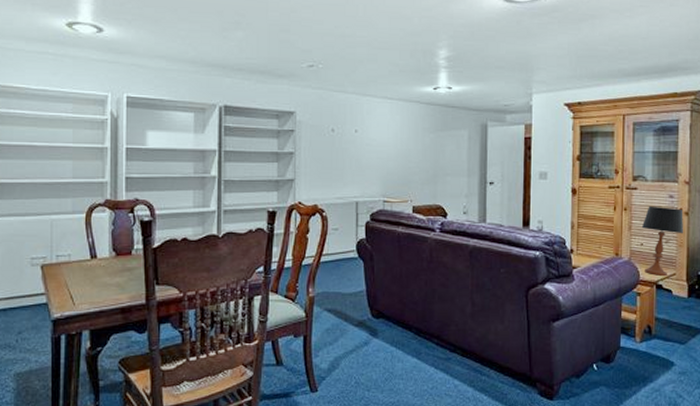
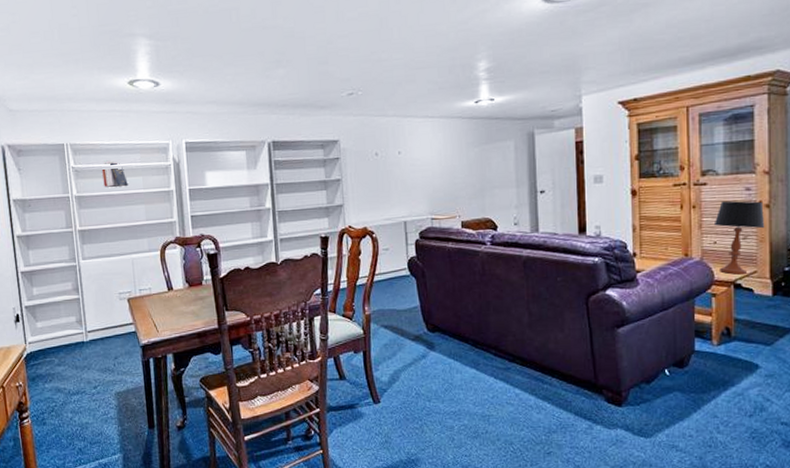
books: none [25,107,55,139] -> present [102,160,128,188]

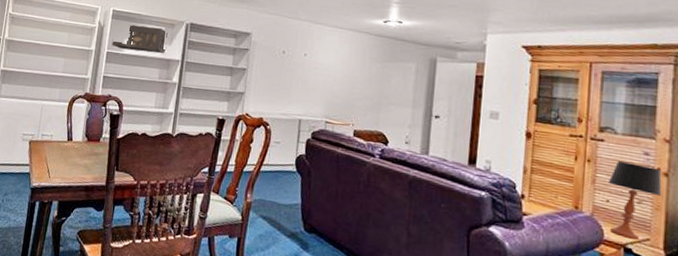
books: present [102,160,128,188] -> none [33,13,55,40]
decorative box: none [192,152,252,184] -> present [111,24,168,54]

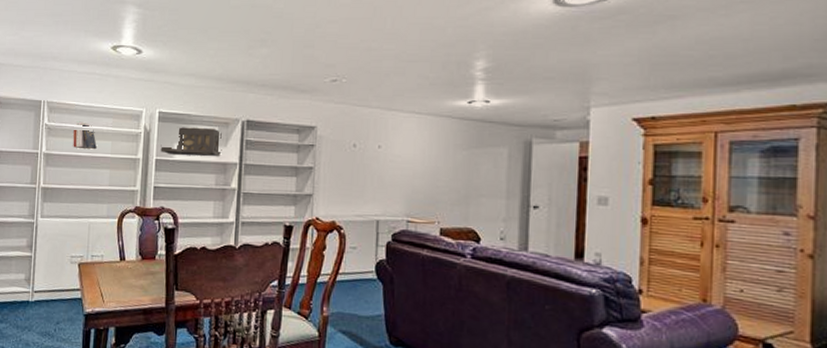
books: none [33,13,55,40] -> present [73,121,97,150]
table lamp: present [607,160,662,240] -> none [741,243,807,333]

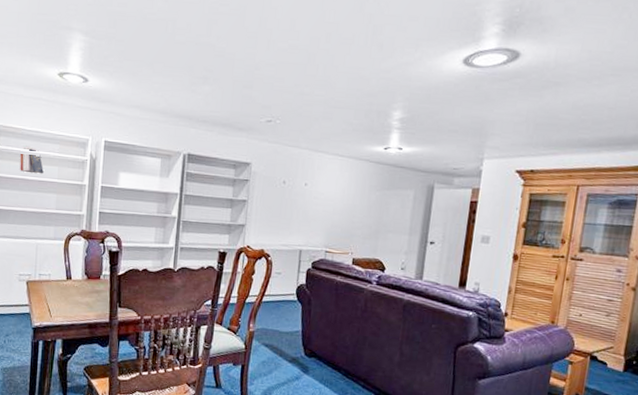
decorative box: present [160,127,222,157] -> none [106,156,164,187]

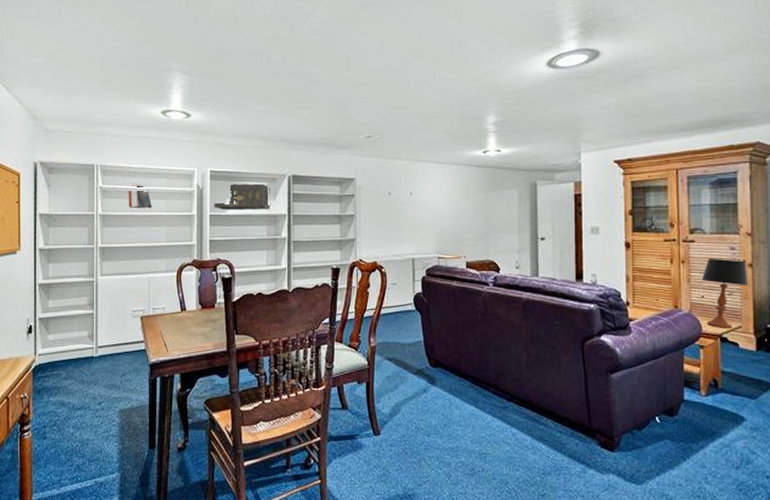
decorative box: none [106,156,164,187] -> present [214,183,270,211]
table lamp: none [580,278,630,348] -> present [701,258,749,328]

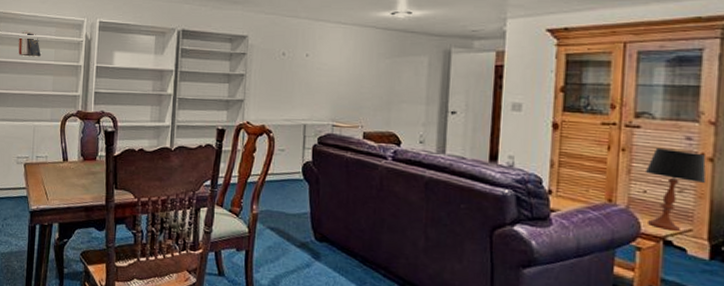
decorative box: present [214,183,270,211] -> none [101,36,159,65]

